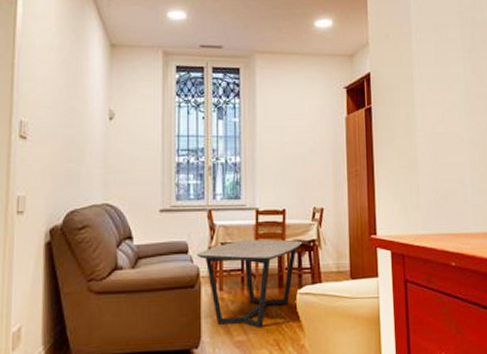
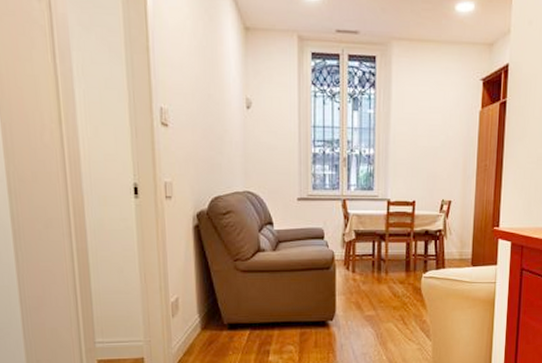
coffee table: present [196,239,303,328] -> none [331,229,430,306]

